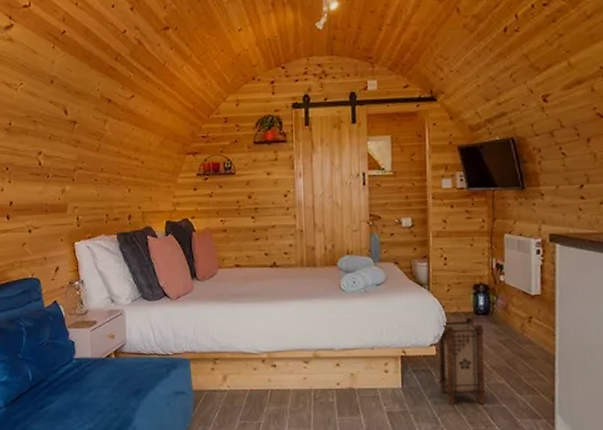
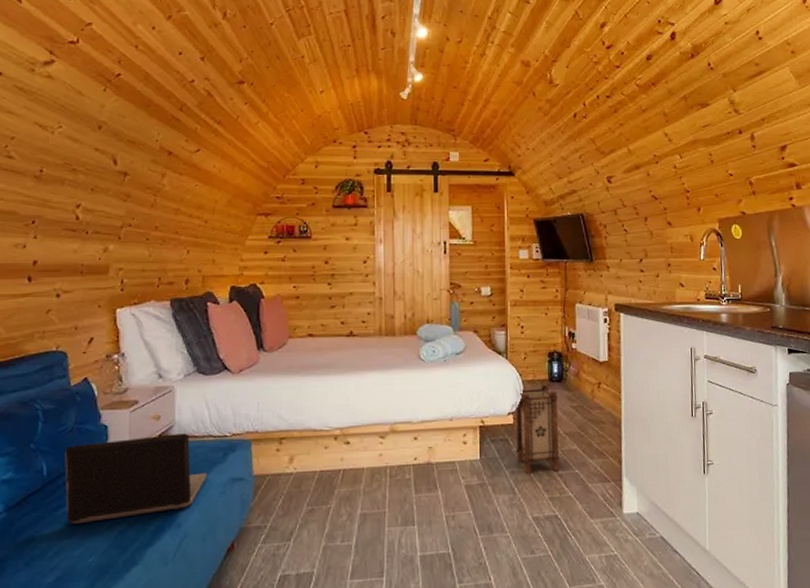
laptop computer: none [44,351,154,422] -> present [65,433,207,525]

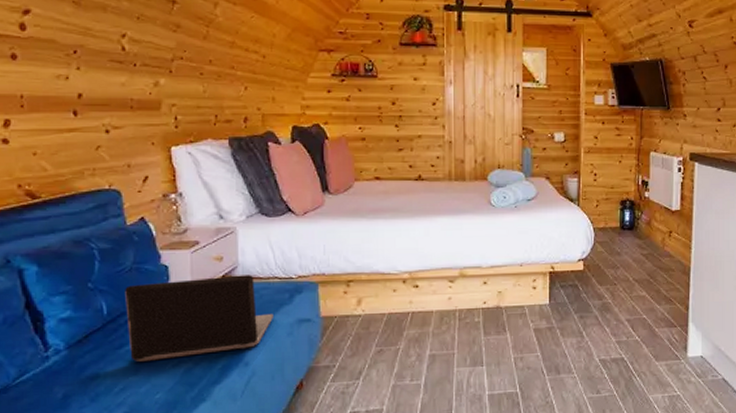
lantern: present [515,383,560,475] -> none [585,231,629,319]

